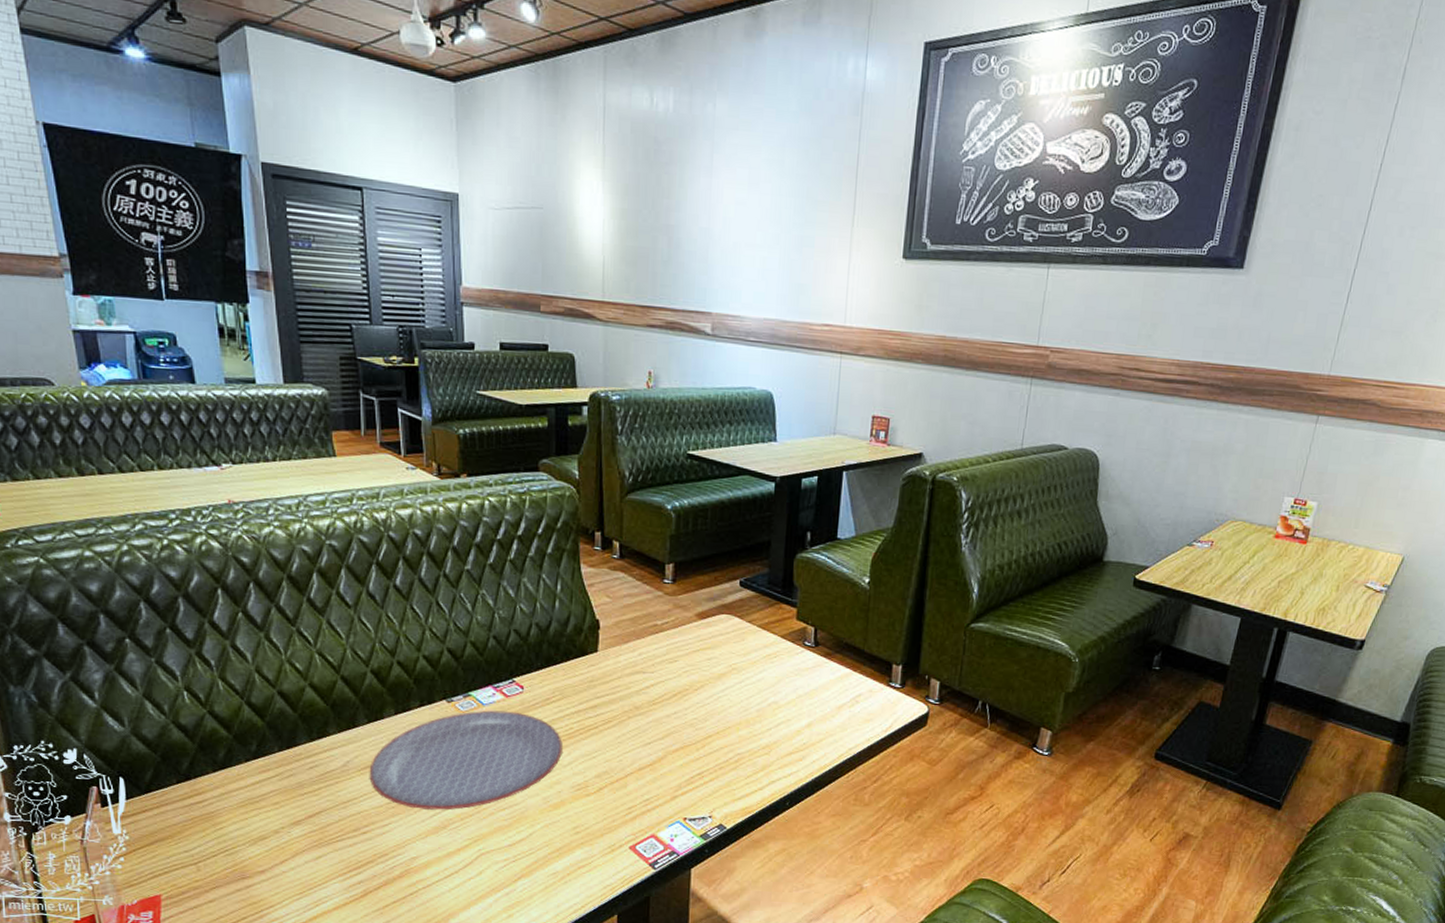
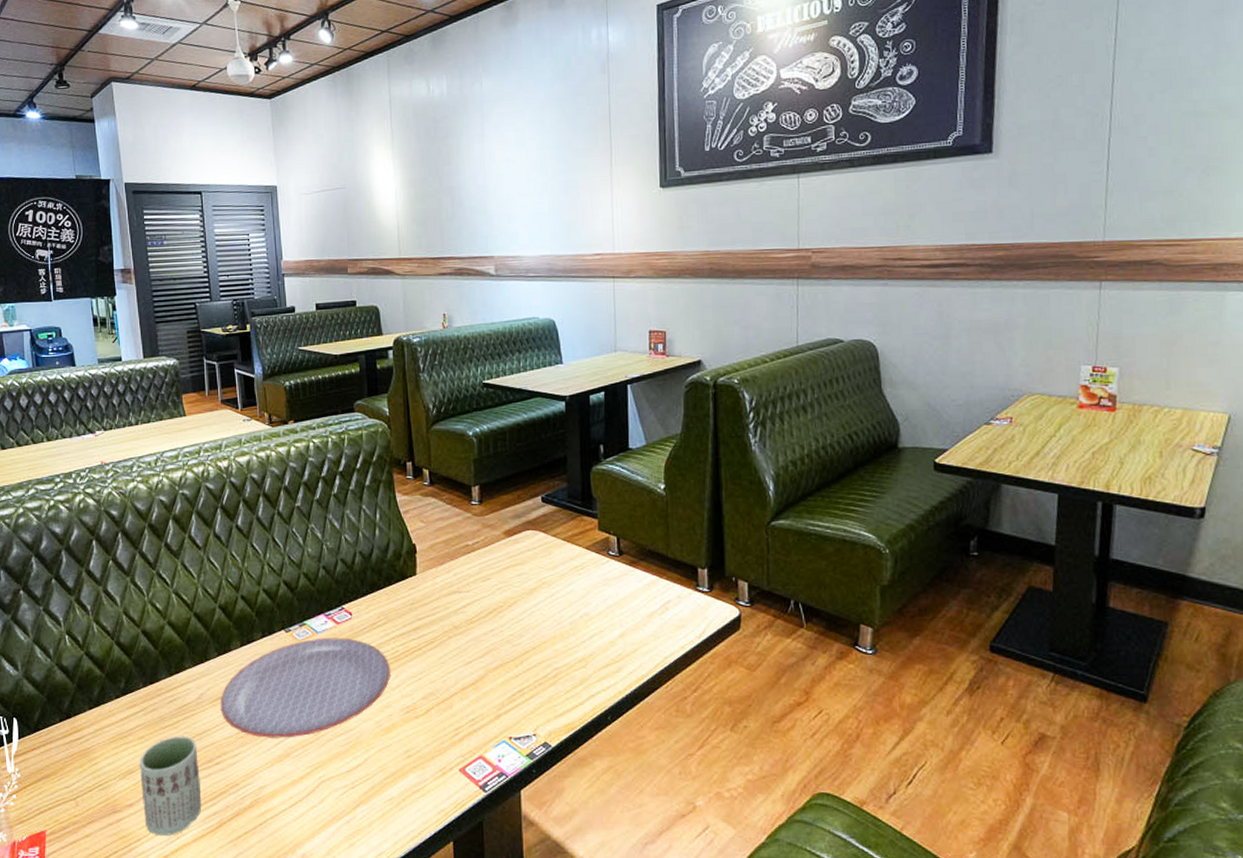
cup: none [272,803,345,903] -> present [138,736,202,835]

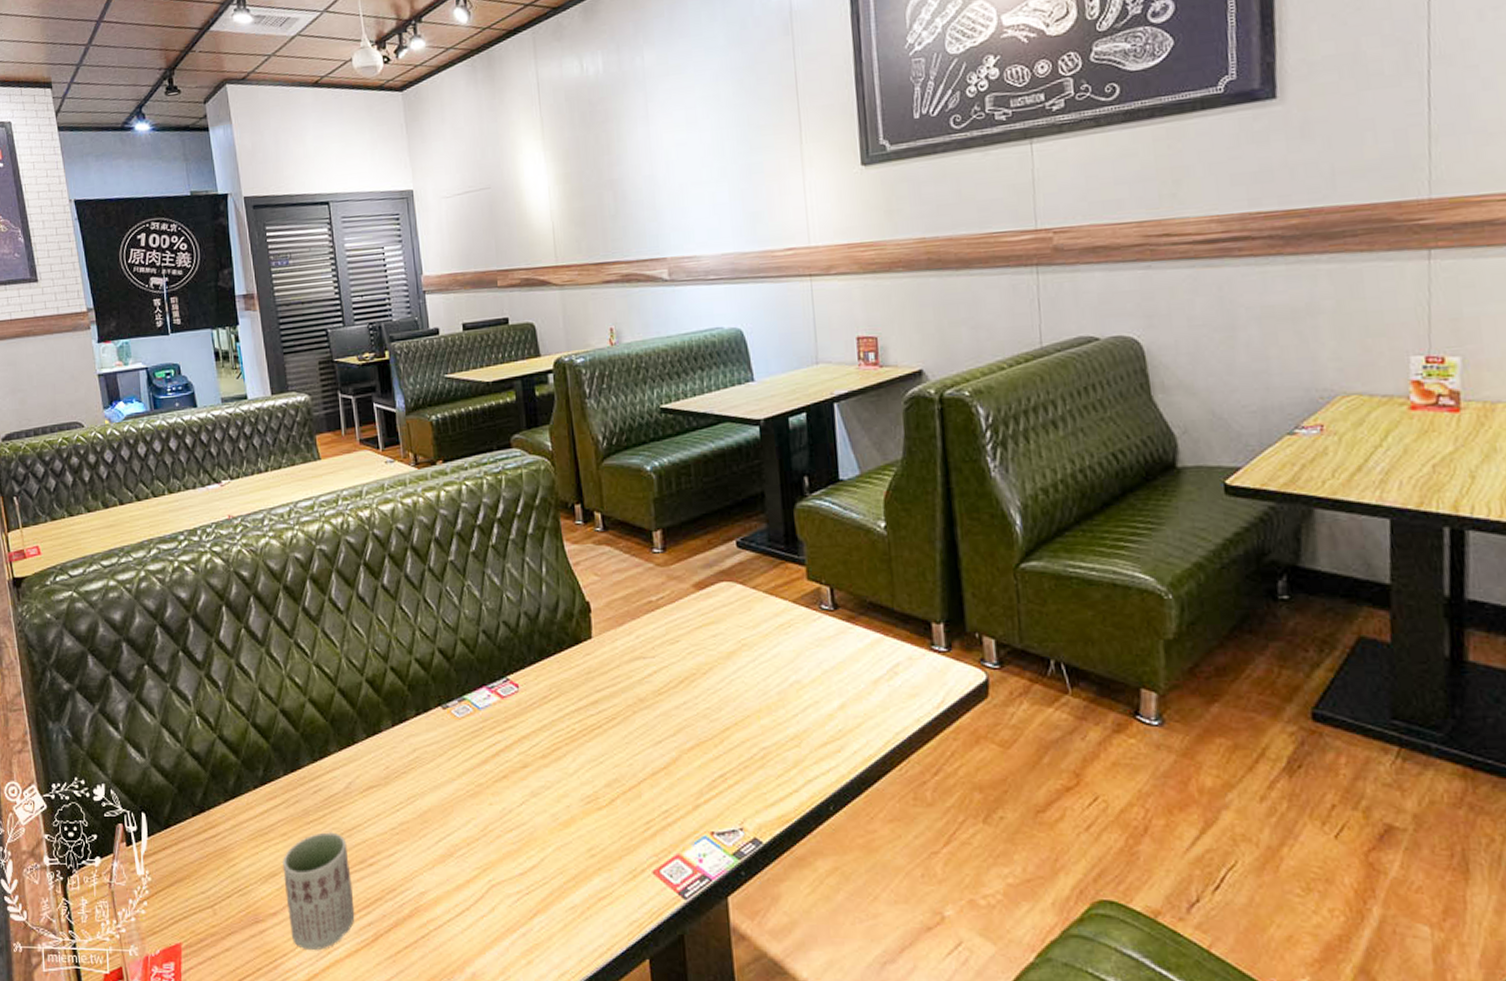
plate: present [220,638,390,738] -> none [371,714,566,835]

